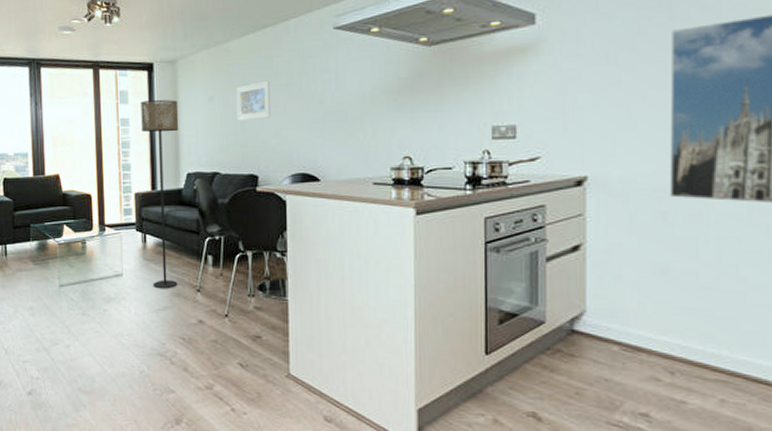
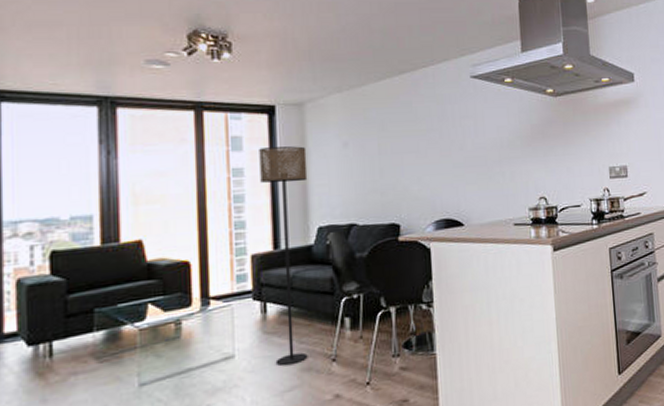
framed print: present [236,80,271,121] -> none [374,126,411,168]

